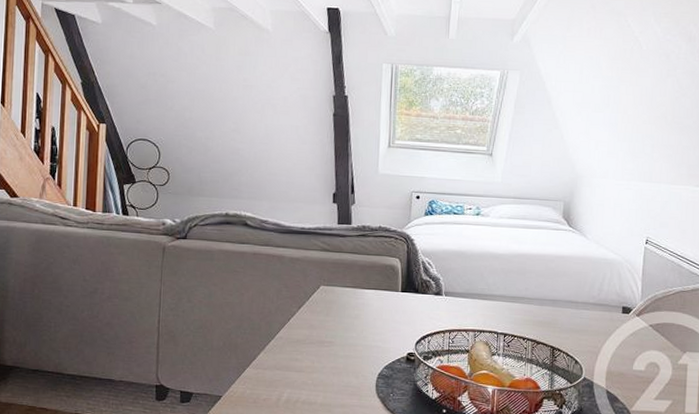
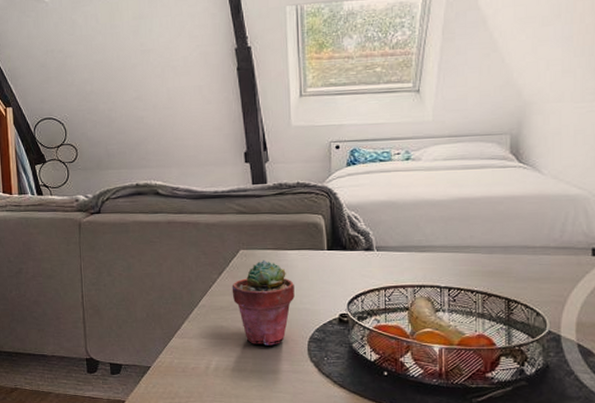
potted succulent: none [309,296,369,380] -> present [231,259,295,346]

